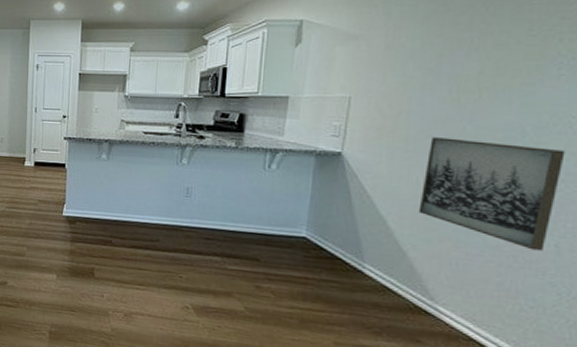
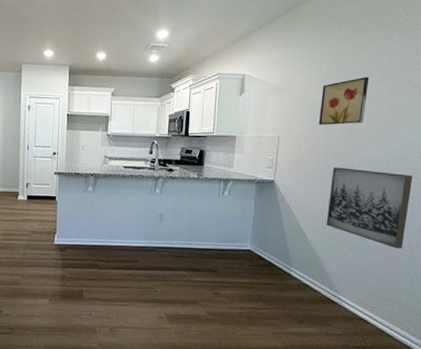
wall art: none [410,15,494,82] -> present [318,76,369,125]

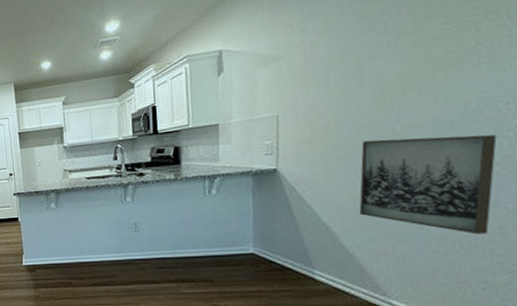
wall art: present [318,76,369,125] -> none [333,16,408,92]

